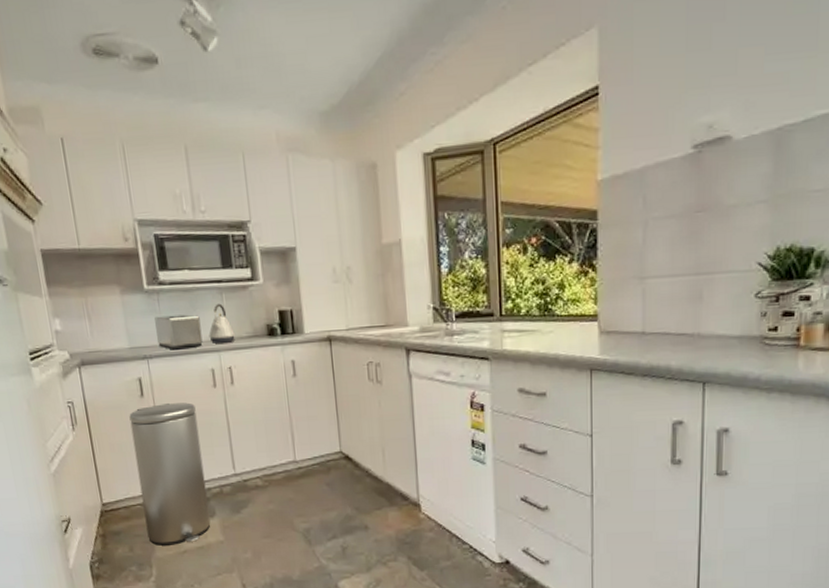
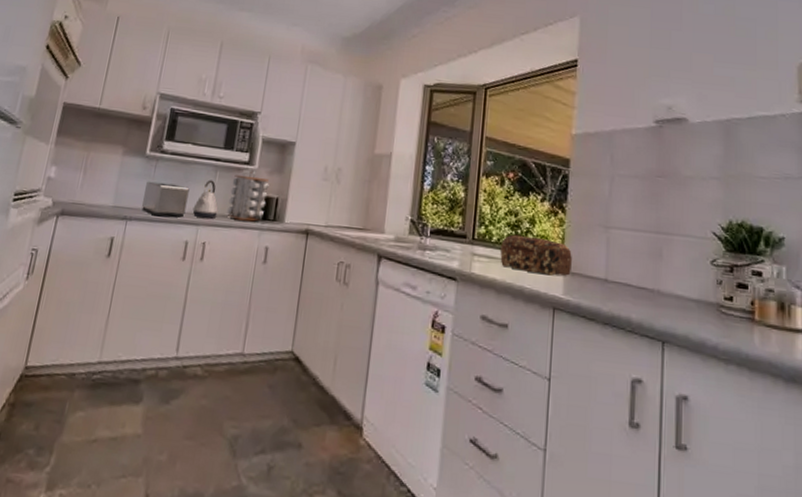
pedal bin: present [129,402,211,546] -> none [60,267,158,430]
spice rack: none [240,285,282,339] -> present [227,169,269,222]
bread loaf: none [531,302,606,339] -> present [500,234,572,276]

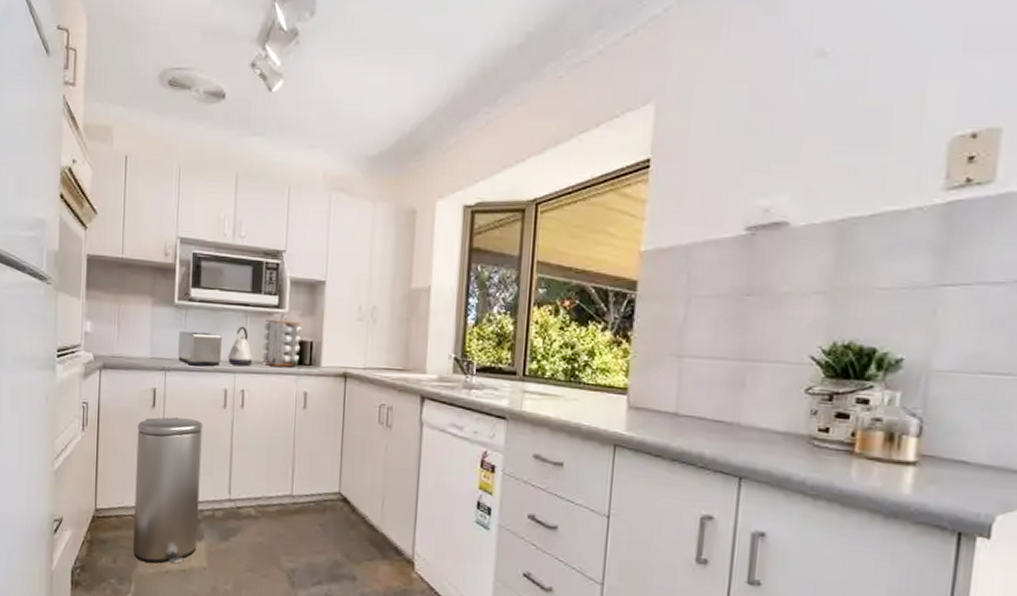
pedal bin: none [60,267,158,430] -> present [133,417,203,564]
bread loaf: present [500,234,572,276] -> none [554,368,637,412]

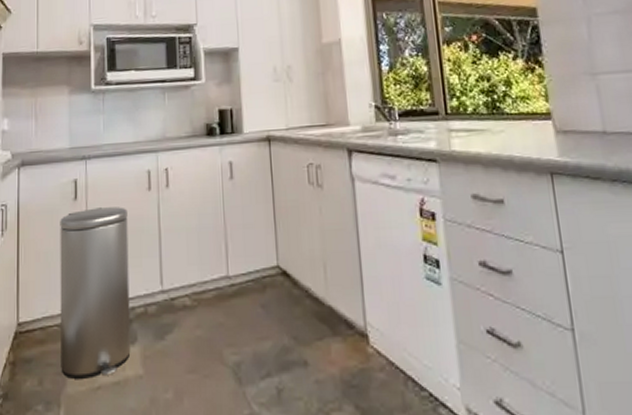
toaster: present [177,331,222,366] -> none [97,114,142,151]
kettle: present [228,326,253,367] -> none [148,103,174,145]
spice rack: present [262,313,302,367] -> none [182,84,221,139]

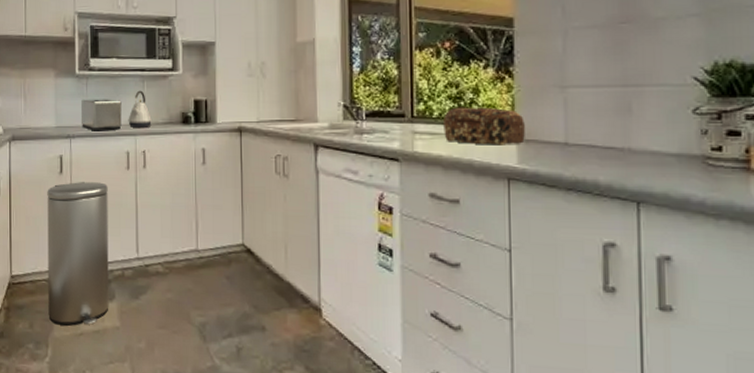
toaster: none [97,114,142,151] -> present [80,99,122,131]
kettle: none [148,103,174,145] -> present [128,90,152,129]
bread loaf: none [478,99,563,139] -> present [443,107,525,145]

